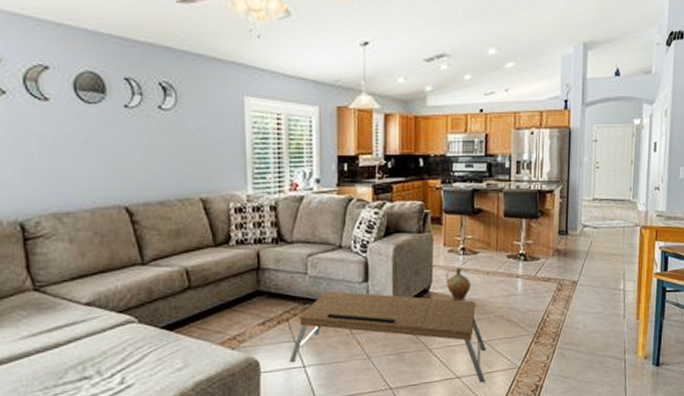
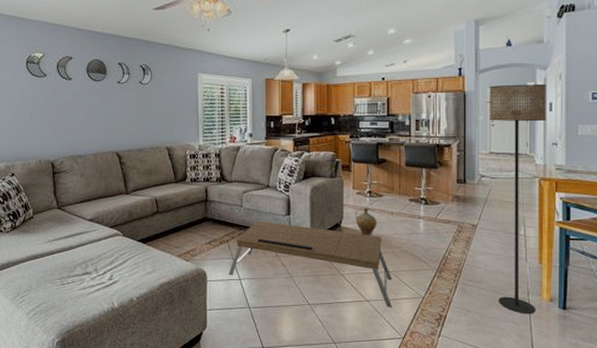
floor lamp: none [594,120,652,375] -> present [489,83,546,314]

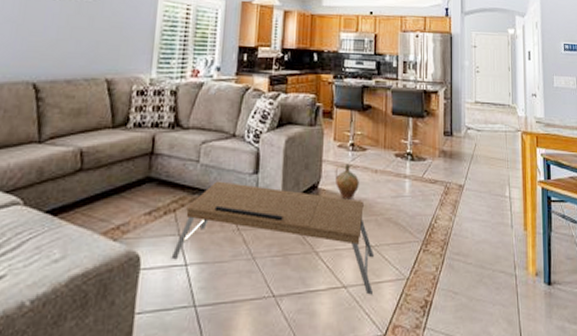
floor lamp: present [489,83,546,314] -> none [474,29,526,294]

